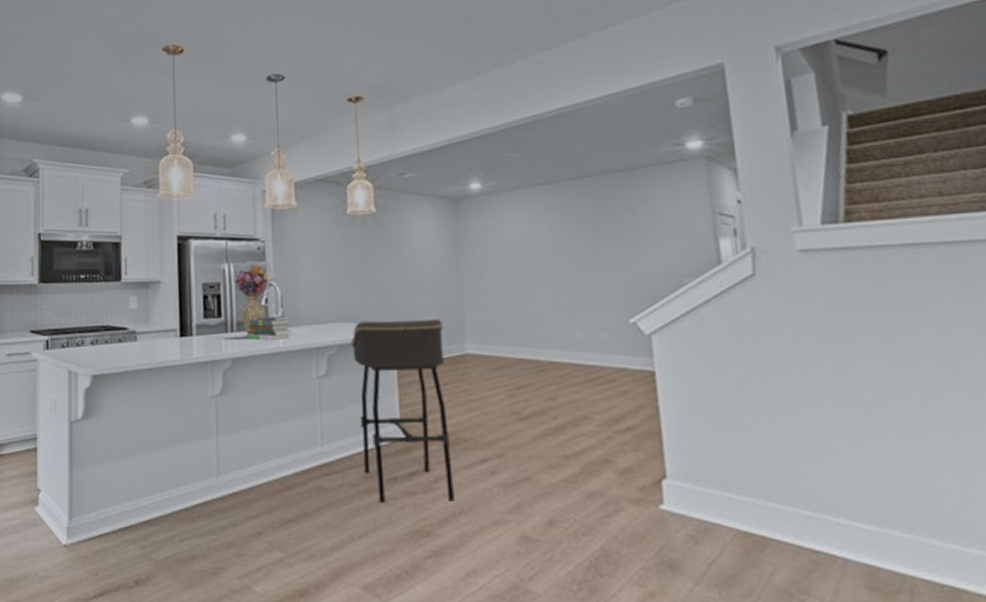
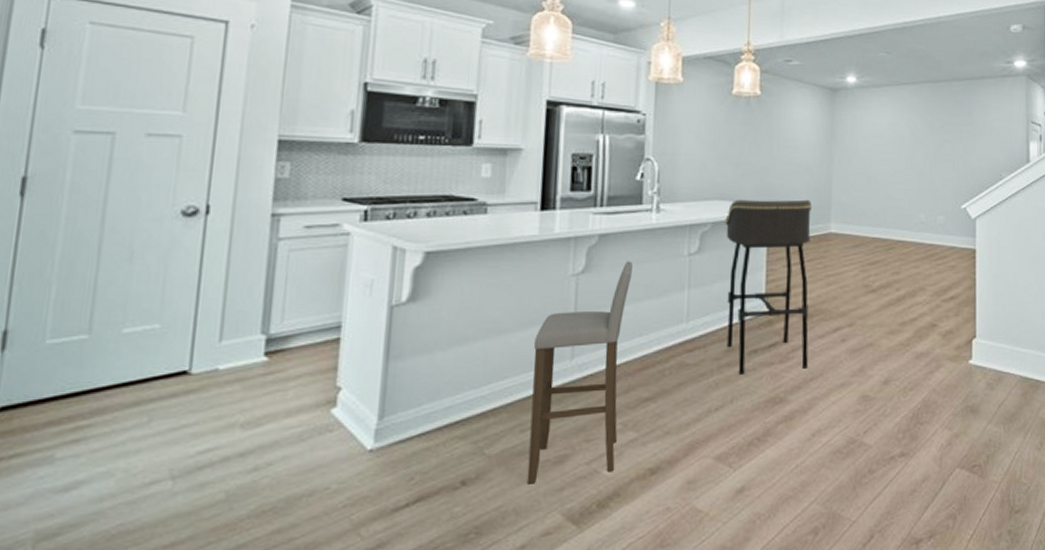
bar stool: none [185,384,265,592] -> present [527,261,632,484]
flower arrangement: present [233,262,275,335] -> none [607,135,653,210]
books: present [246,316,292,341] -> none [616,192,667,217]

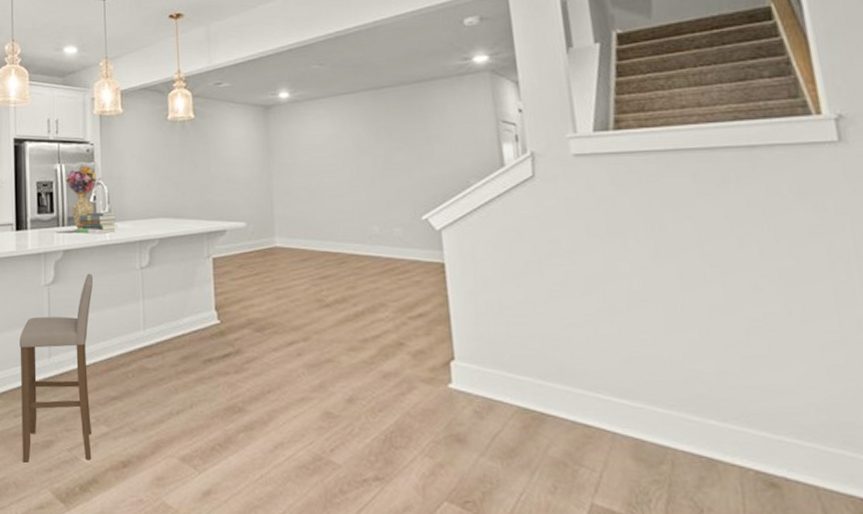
flower arrangement: none [607,135,653,210] -> present [64,163,102,229]
books: none [616,192,667,217] -> present [76,212,118,235]
bar stool: present [725,199,813,375] -> none [171,215,264,382]

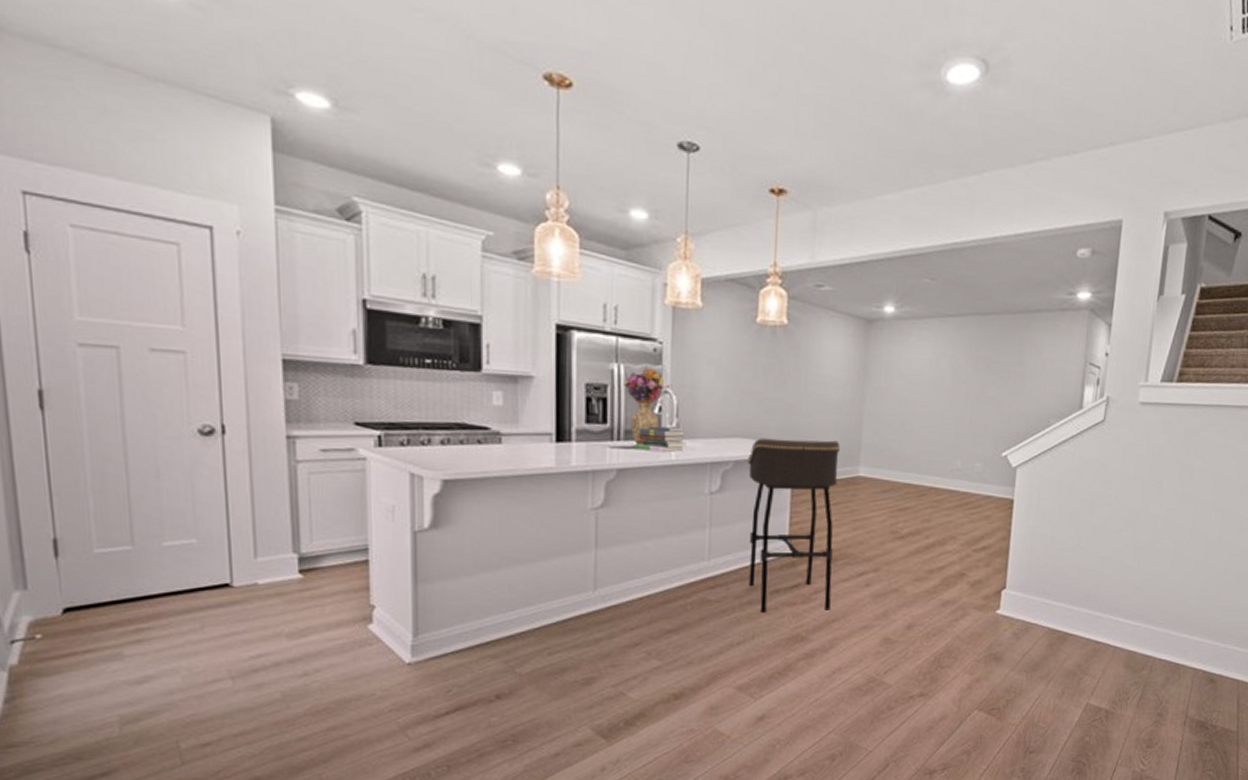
bar stool: present [19,273,93,463] -> none [557,497,652,701]
bar stool: none [171,215,264,382] -> present [747,438,841,613]

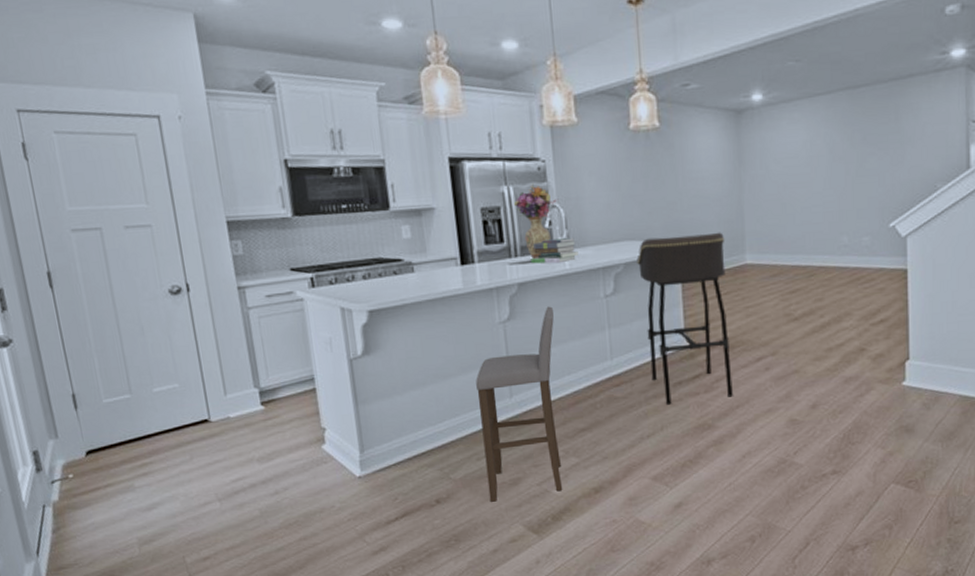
bar stool: none [557,497,652,701] -> present [476,306,563,502]

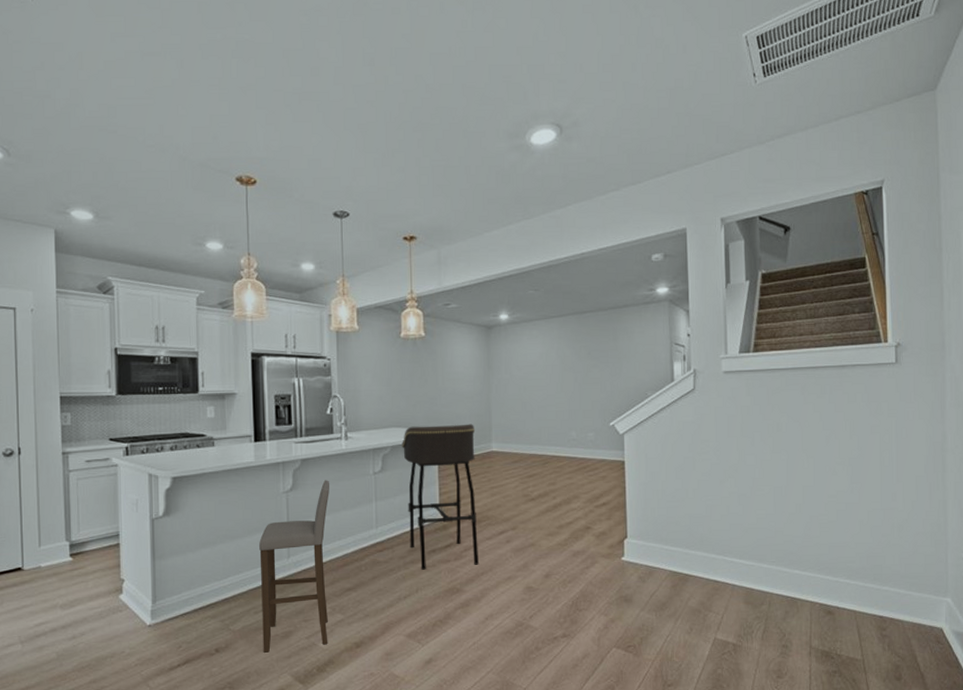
flower arrangement: present [513,183,558,259] -> none [302,377,339,439]
books: present [531,238,579,264] -> none [313,423,353,444]

